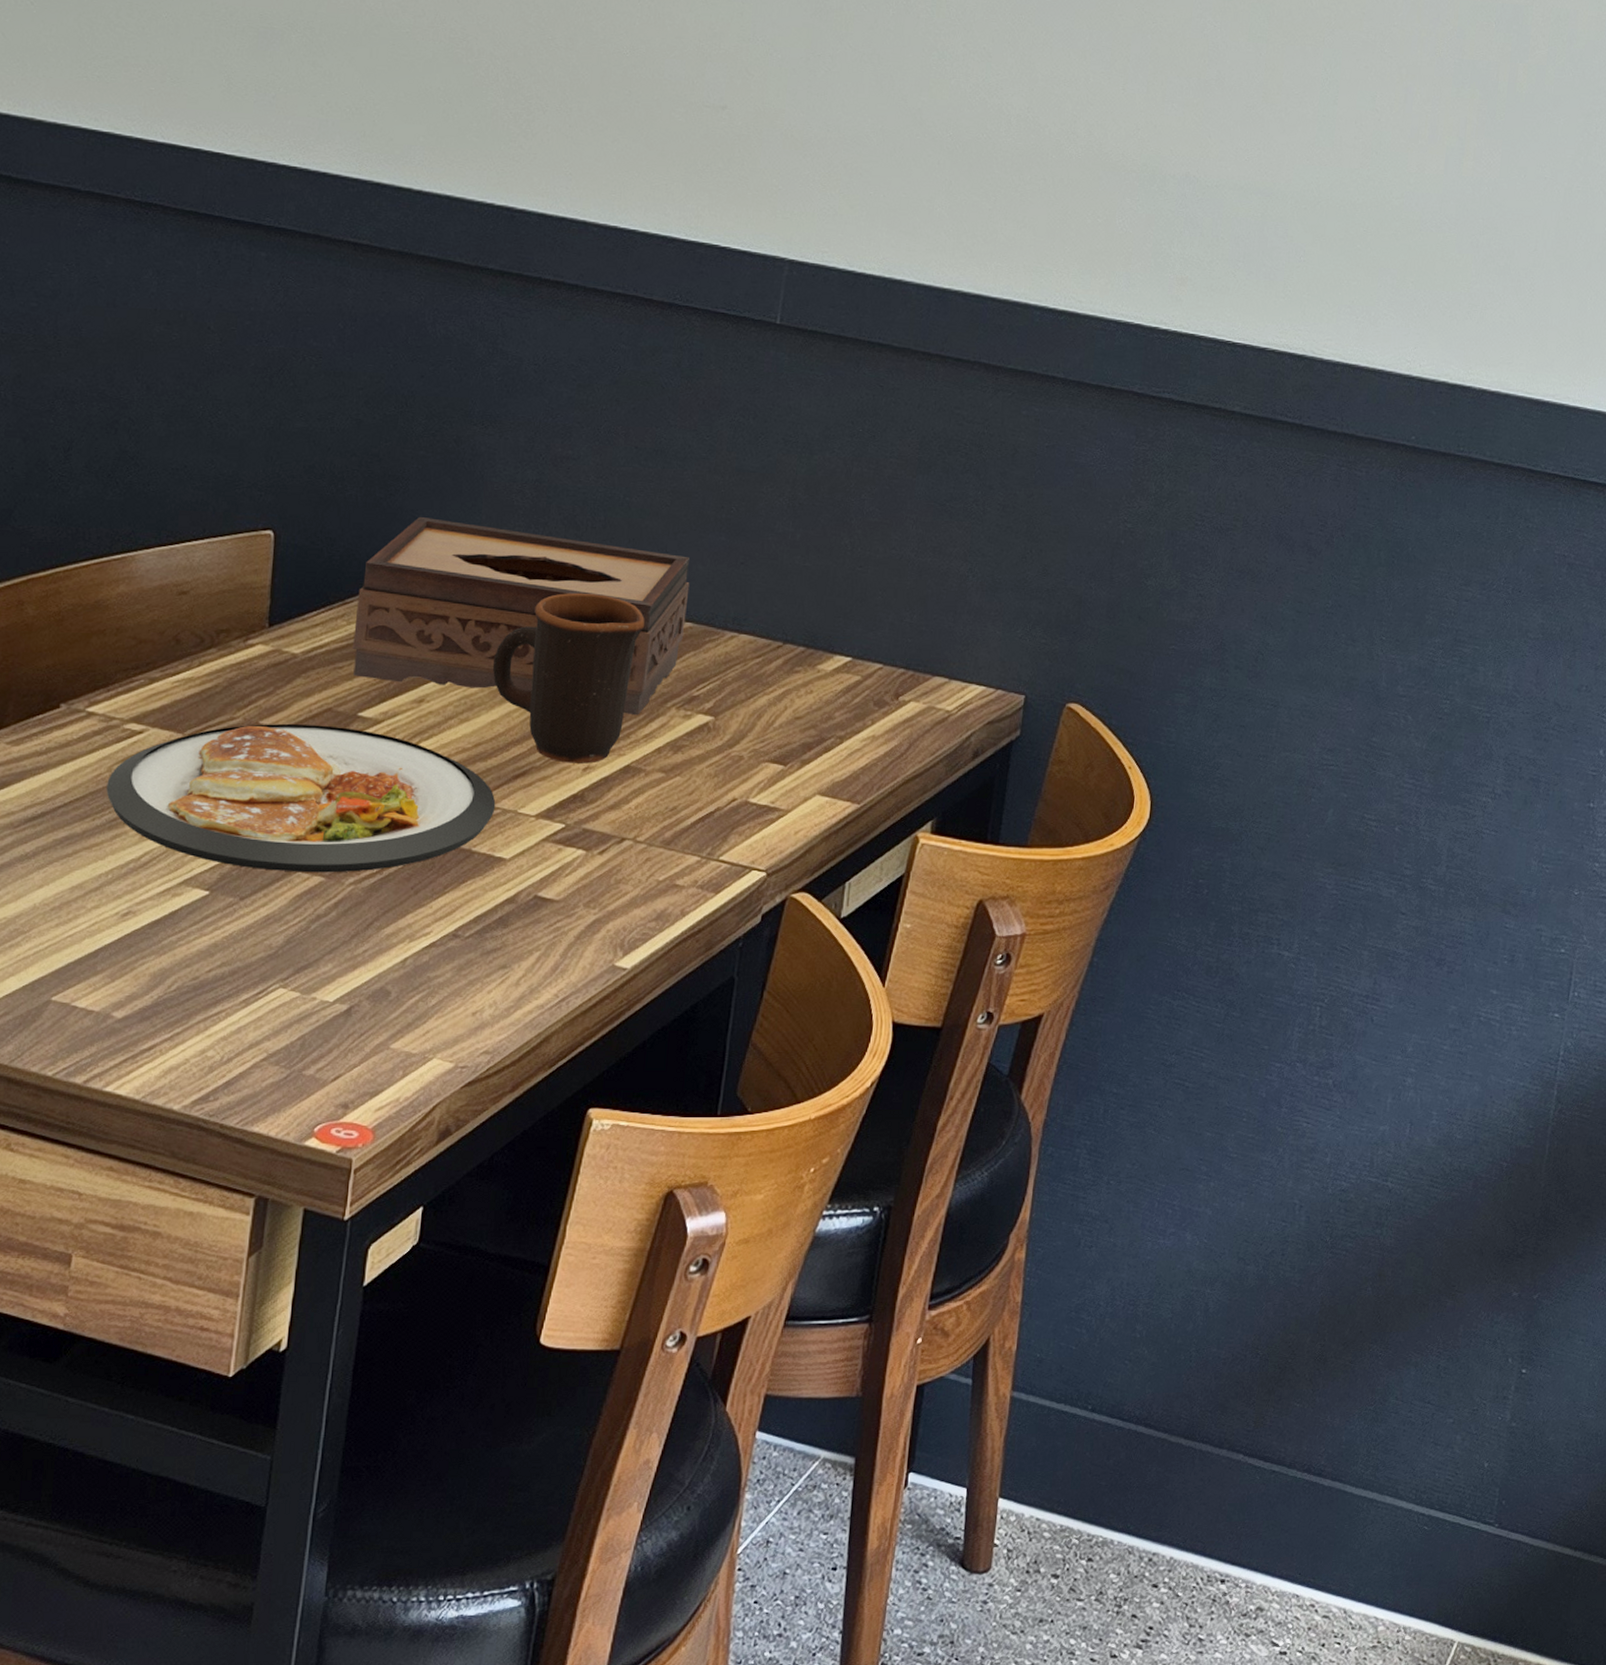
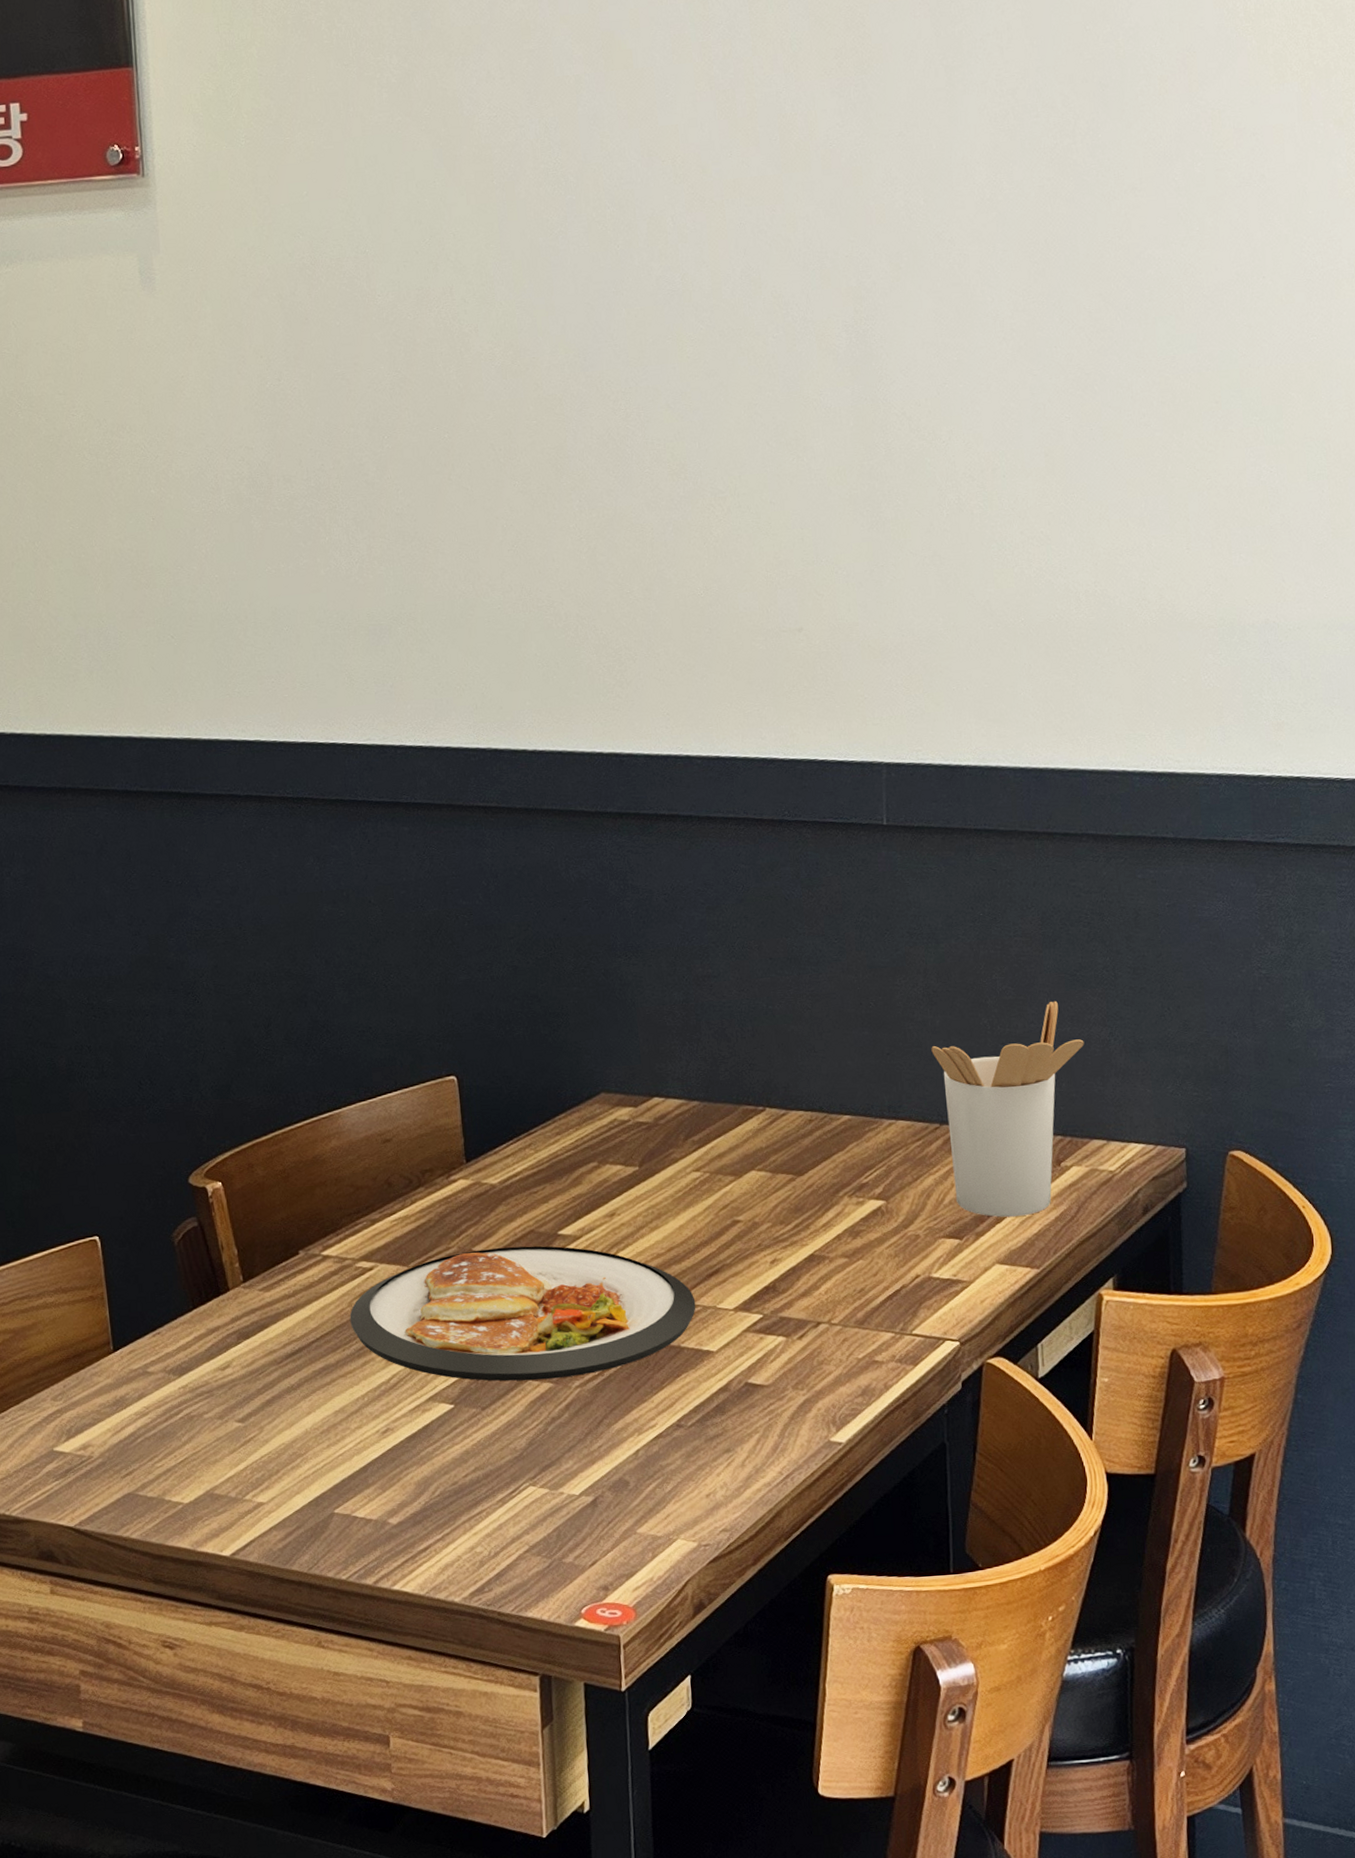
tissue box: present [353,516,690,716] -> none [540,1046,844,1207]
mug: present [492,592,645,764] -> none [672,1099,806,1258]
utensil holder: none [787,528,943,747] -> present [931,1000,1084,1217]

